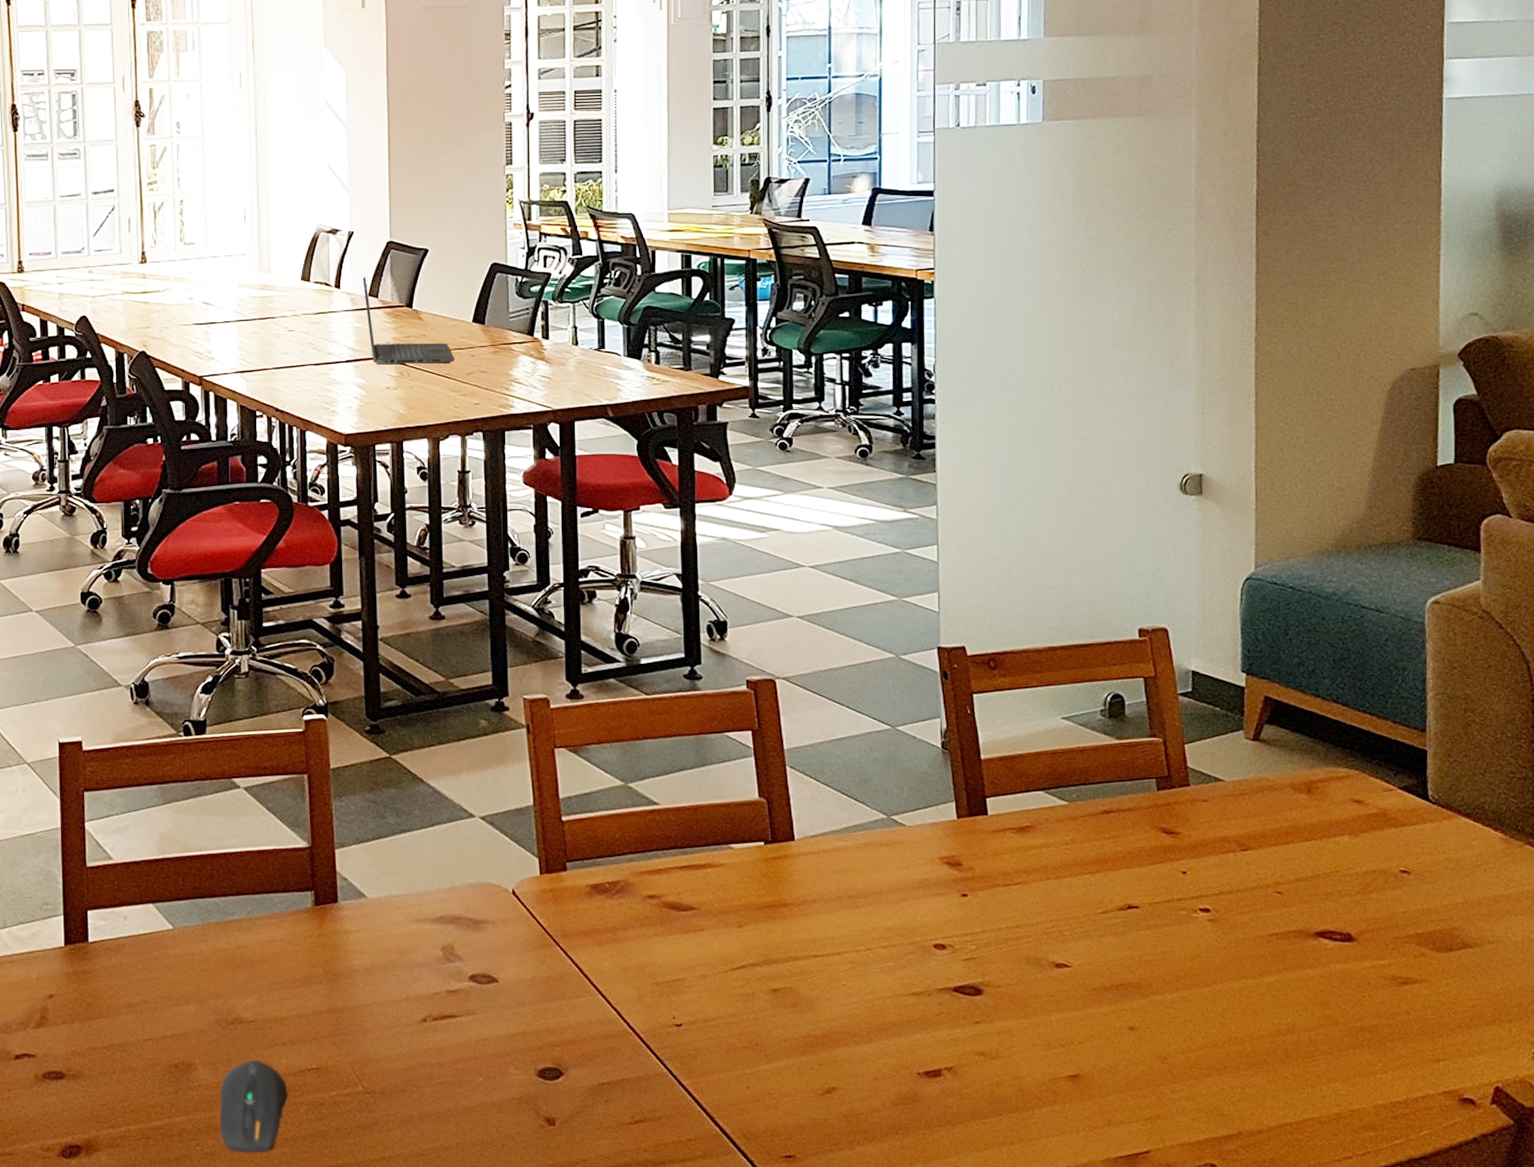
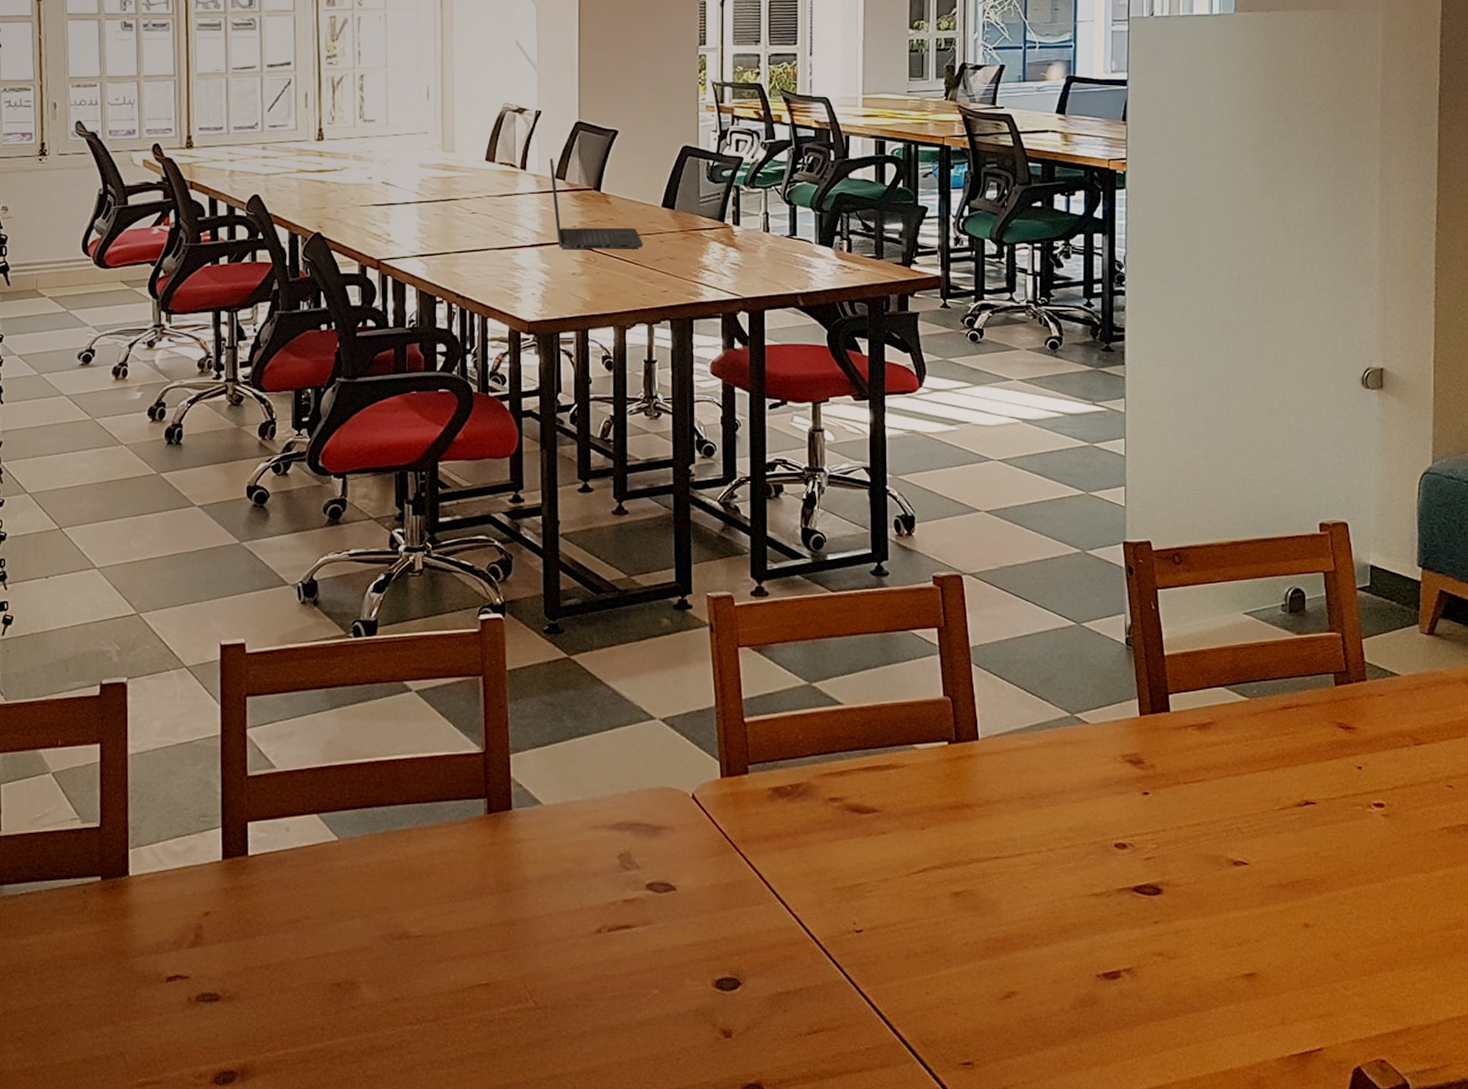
computer mouse: present [219,1060,289,1153] -> none [382,976,457,1075]

